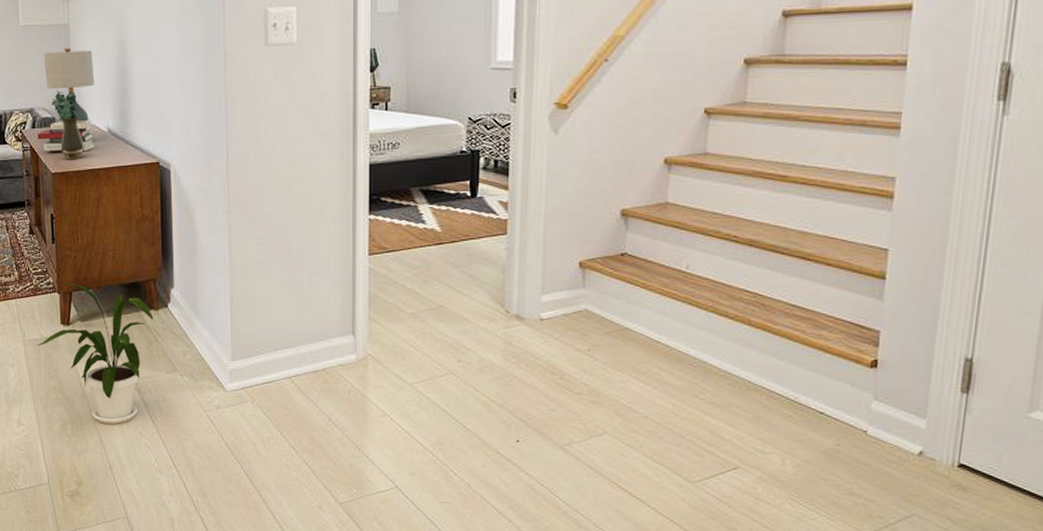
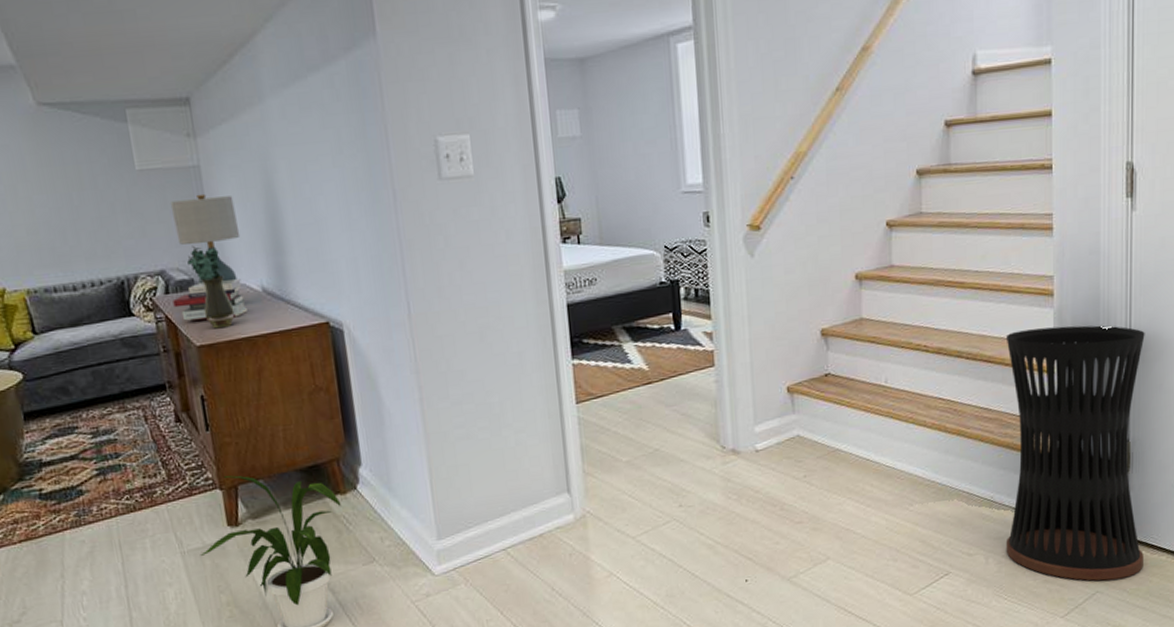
umbrella stand: none [806,231,1006,506] -> present [1005,325,1145,581]

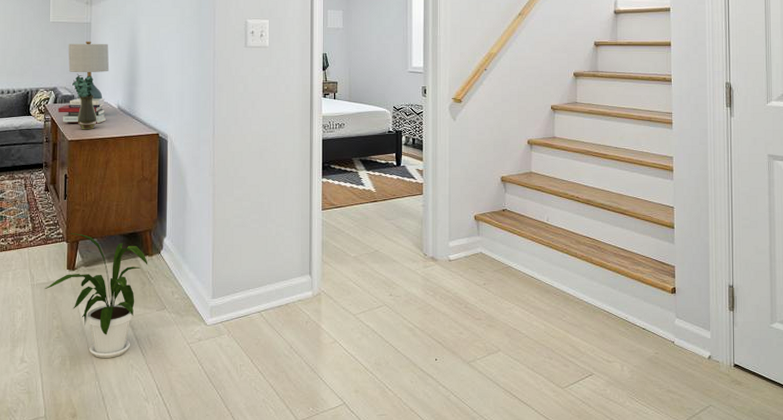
umbrella stand: present [1005,325,1145,581] -> none [637,194,747,397]

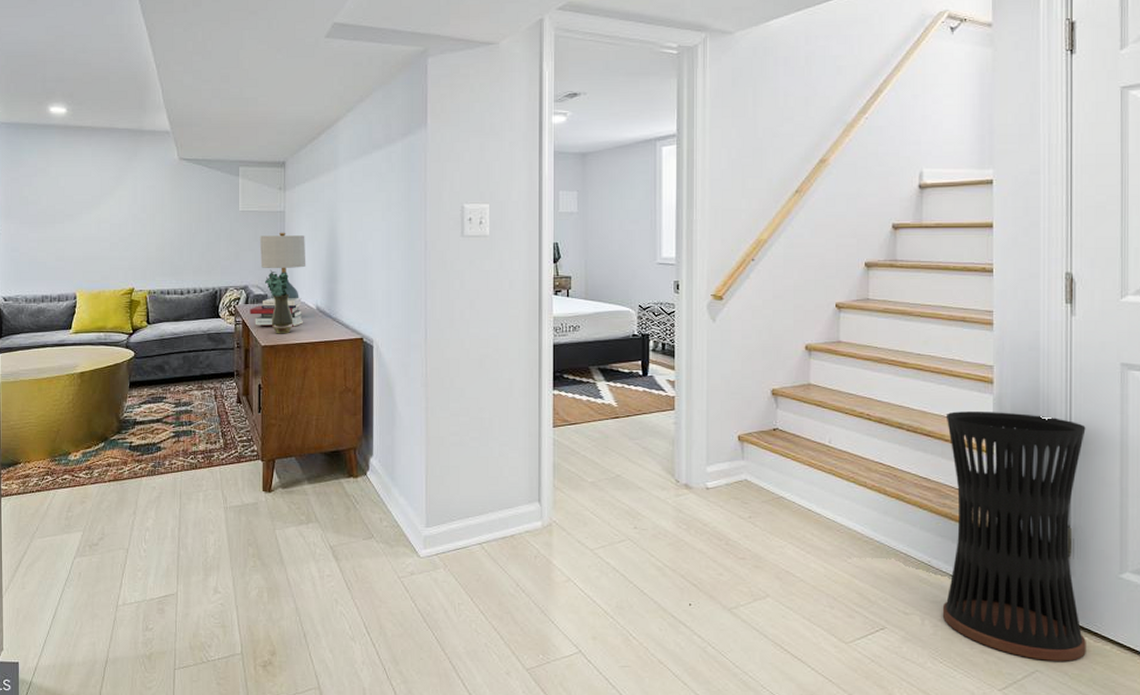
house plant: present [44,233,148,359] -> none [238,451,353,592]
umbrella stand: none [637,194,747,397] -> present [942,411,1086,661]

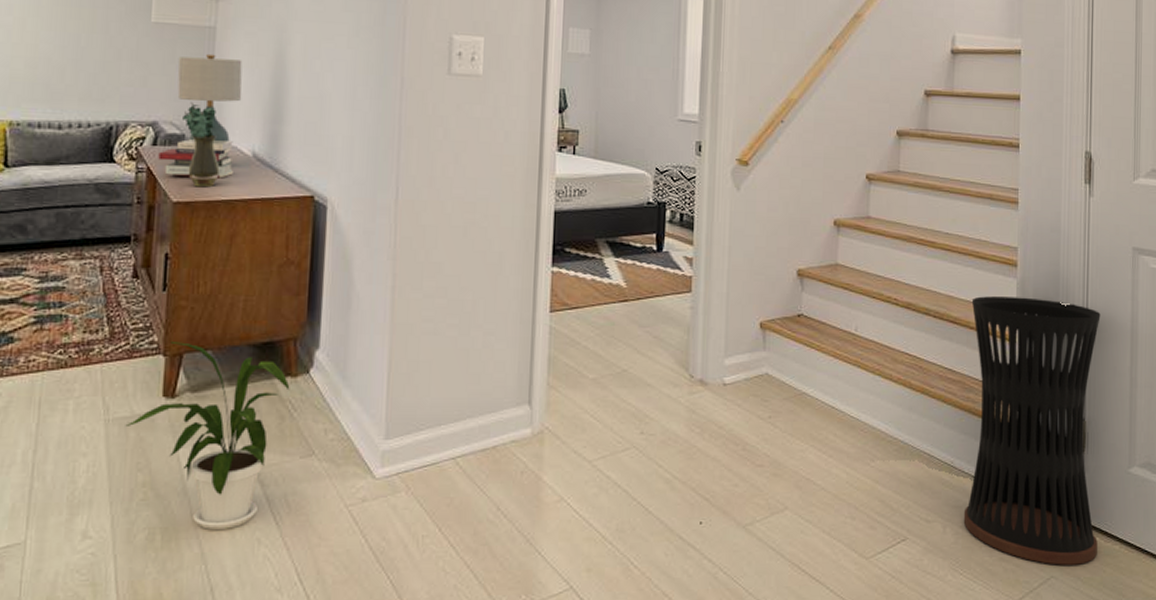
house plant: none [238,451,353,592] -> present [125,342,290,531]

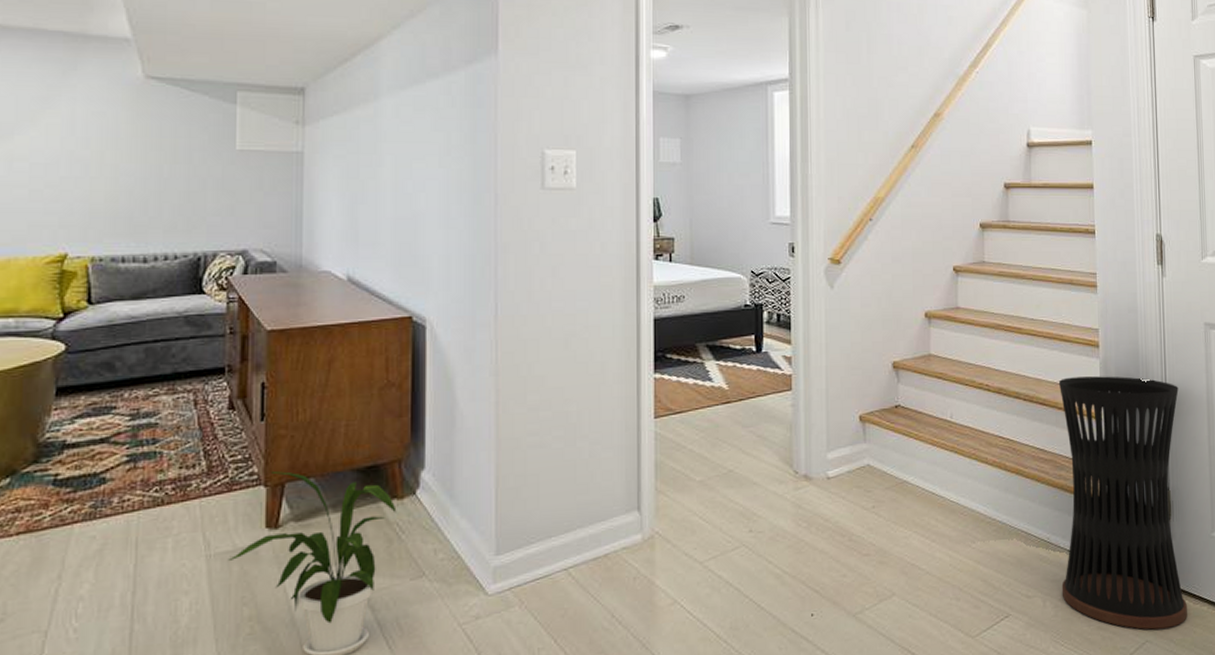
books: present [158,139,233,179] -> none [250,266,328,305]
table lamp: present [177,53,243,157] -> none [265,179,334,282]
vase: present [183,101,220,188] -> none [273,228,314,314]

